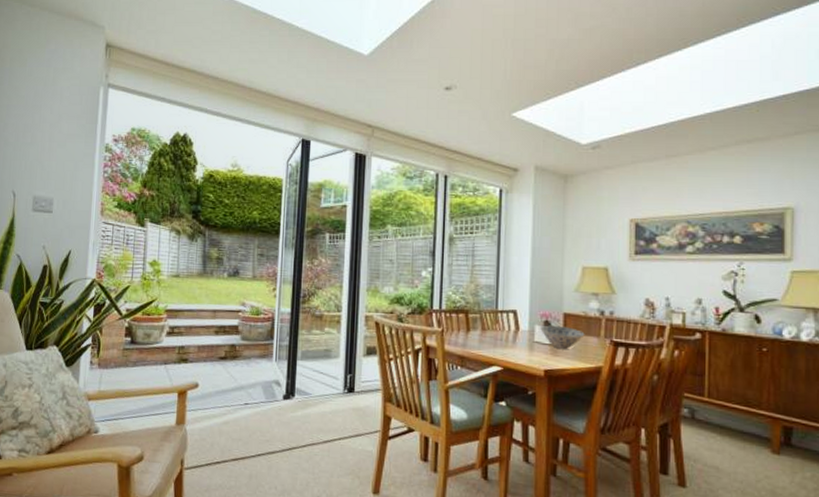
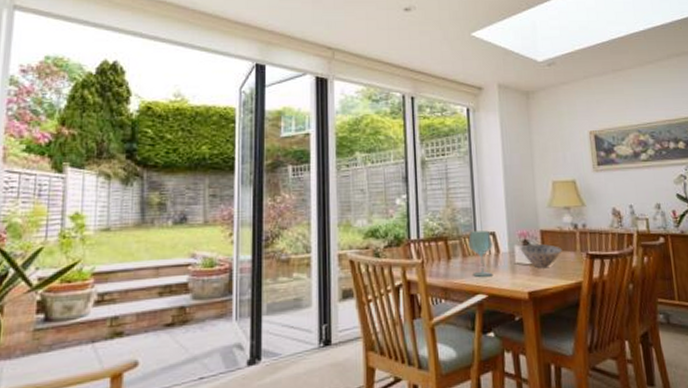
wine glass: none [488,307,513,351] -> present [468,230,493,277]

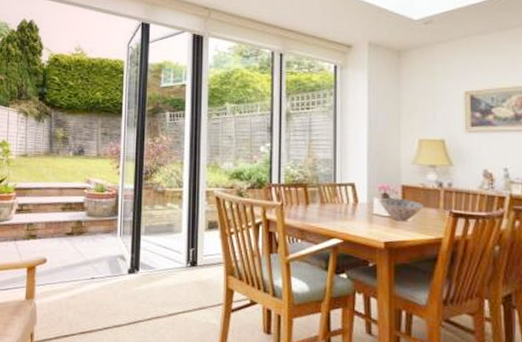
wine glass: present [468,230,493,277] -> none [327,181,351,223]

